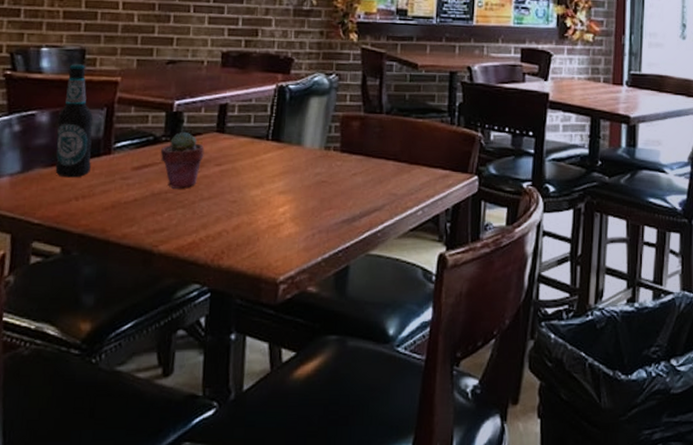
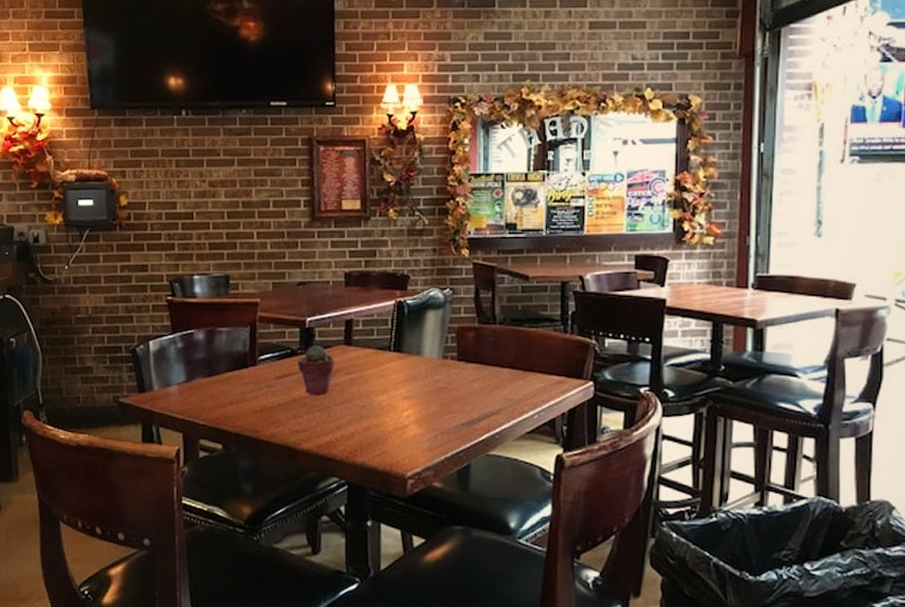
bottle: present [55,64,93,178] -> none [211,289,241,386]

